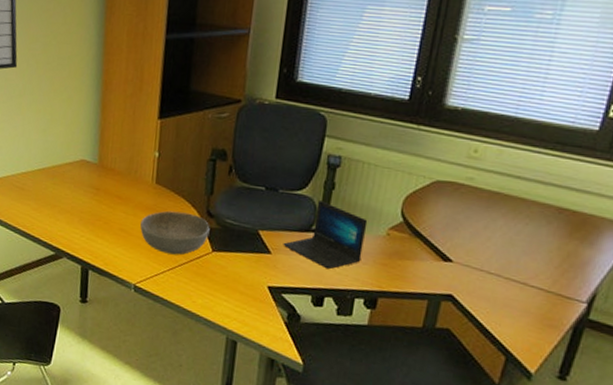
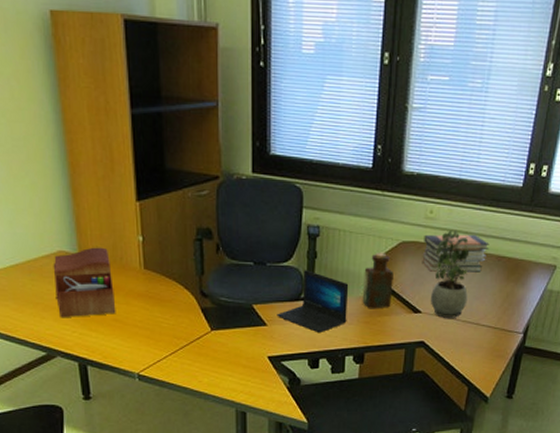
sewing box: none [71,158,126,224] -> present [53,247,116,318]
bowl: present [140,210,210,255] -> none [135,295,206,339]
bottle: none [381,189,423,252] -> present [362,252,394,309]
book stack: none [458,175,549,224] -> present [422,234,490,272]
potted plant: none [465,173,521,273] -> present [431,231,470,318]

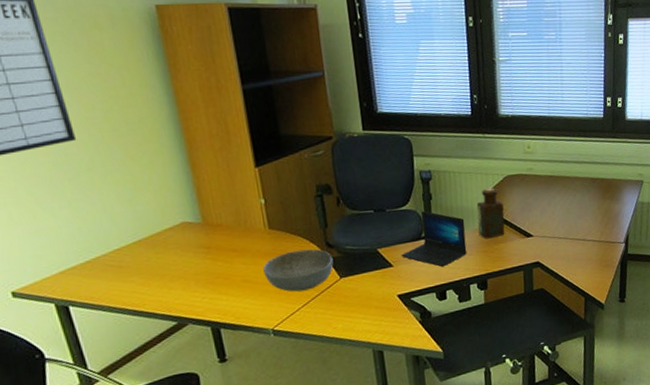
sewing box: present [53,247,116,318] -> none [177,213,245,286]
bowl: none [135,295,206,339] -> present [263,249,334,292]
book stack: present [422,234,490,272] -> none [525,163,584,199]
potted plant: present [431,231,470,318] -> none [537,161,572,238]

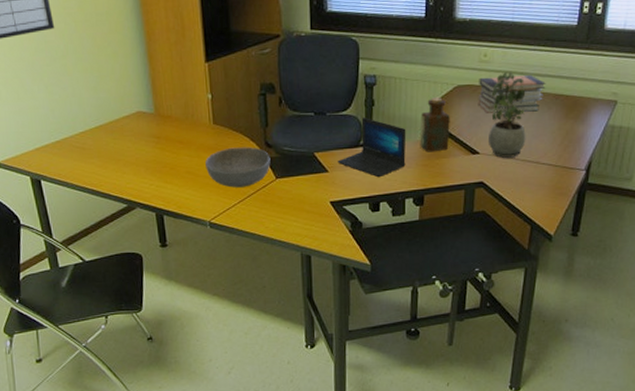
book stack: none [525,163,584,199] -> present [478,75,546,113]
potted plant: none [537,161,572,238] -> present [489,72,526,158]

